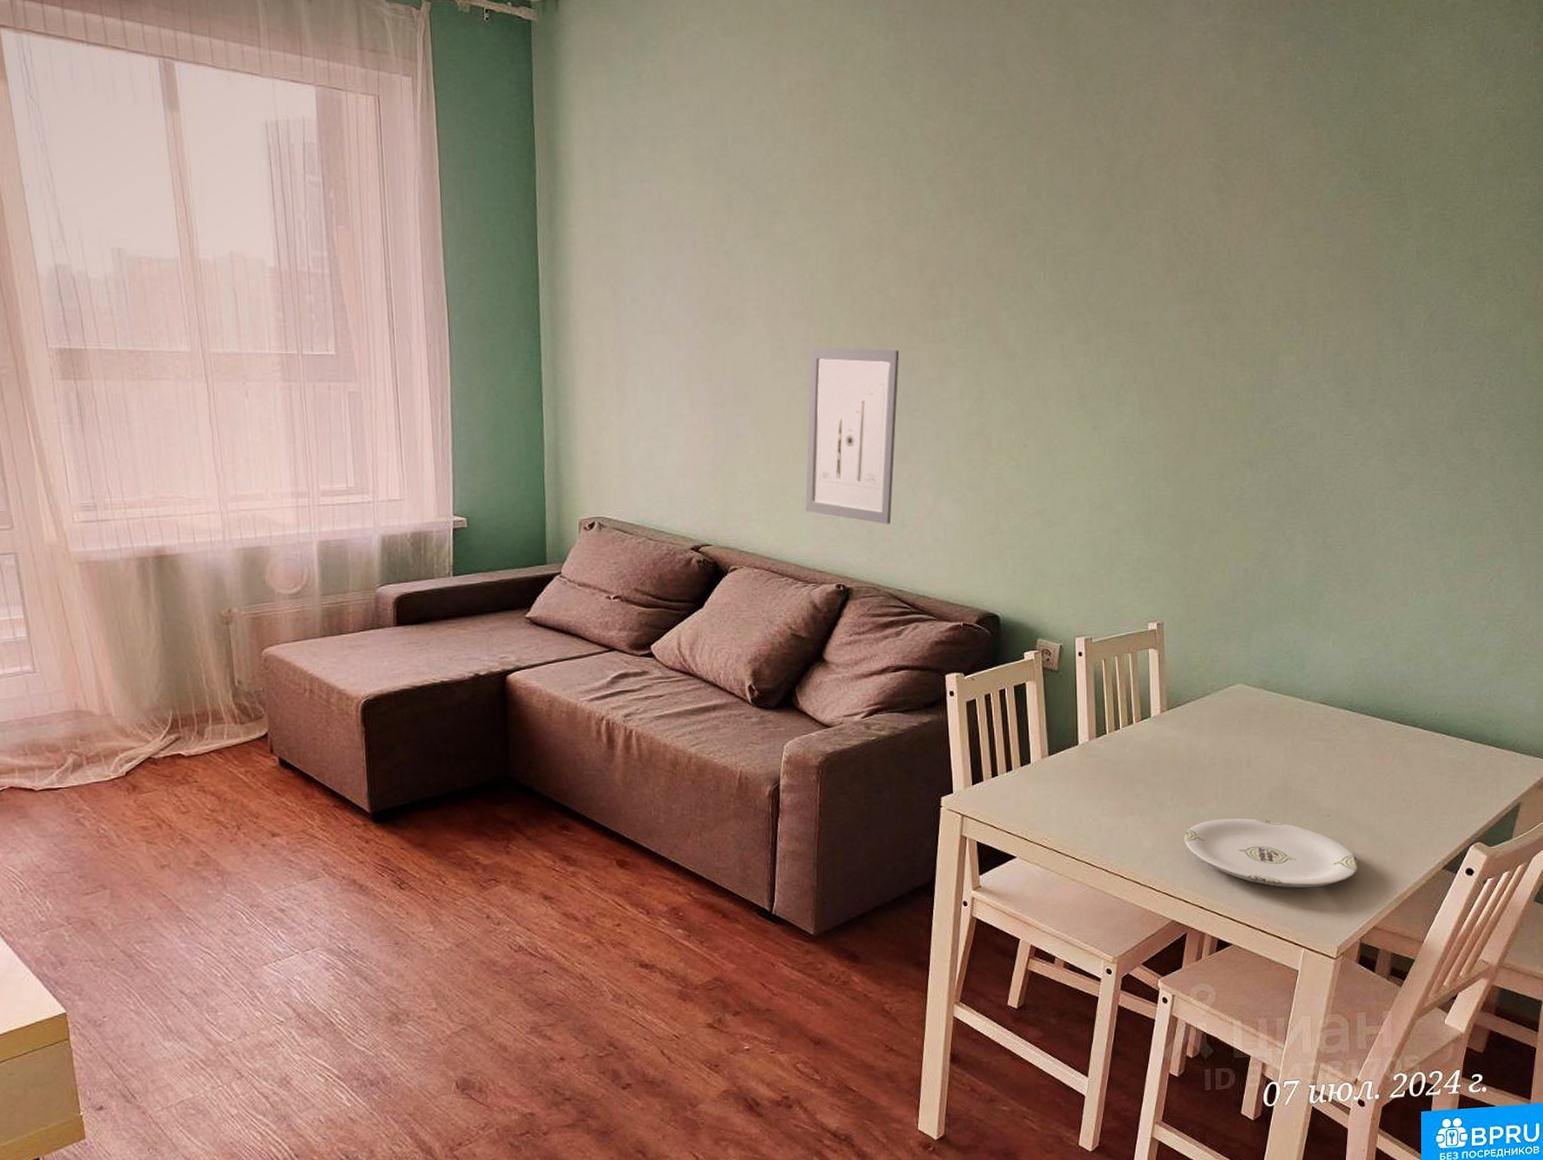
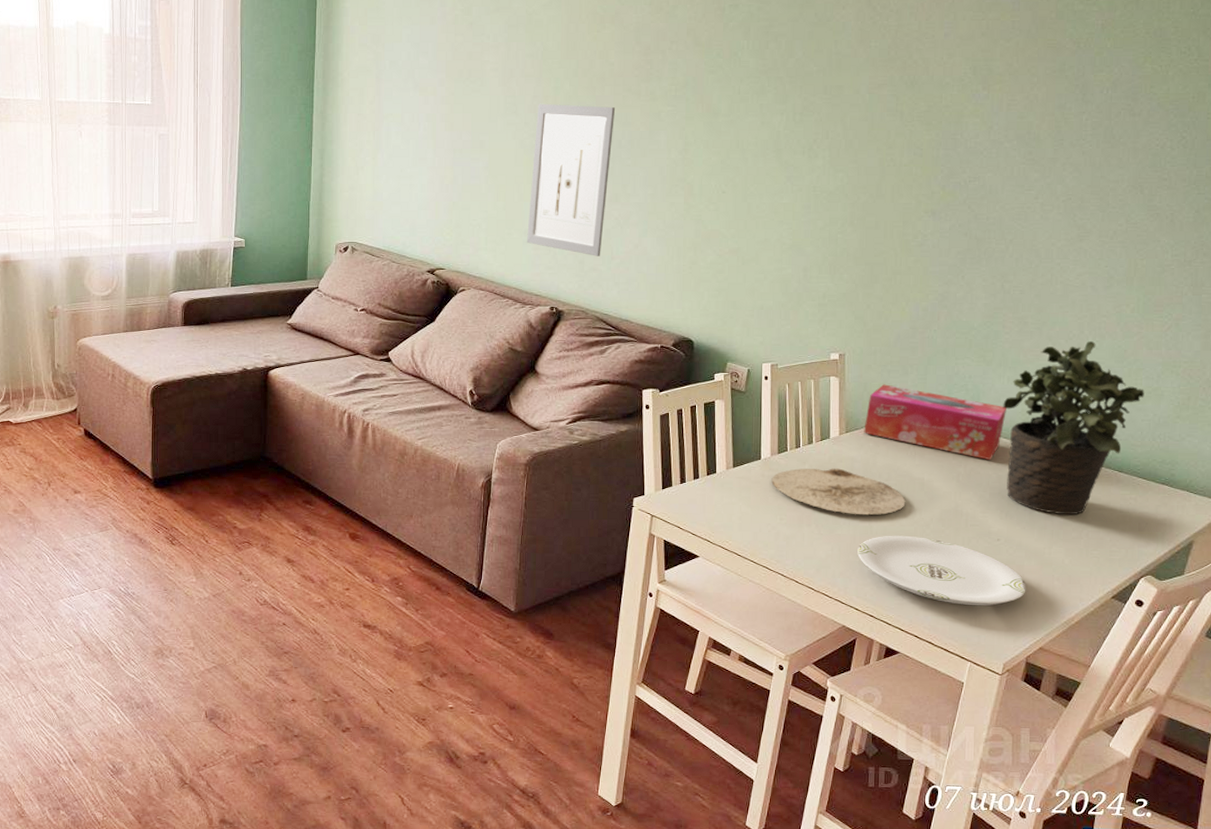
plate: none [1090,749,1233,799] -> present [771,468,906,515]
tissue box: none [1186,654,1332,731] -> present [864,384,1006,460]
potted plant: none [1329,597,1469,785] -> present [1003,341,1144,515]

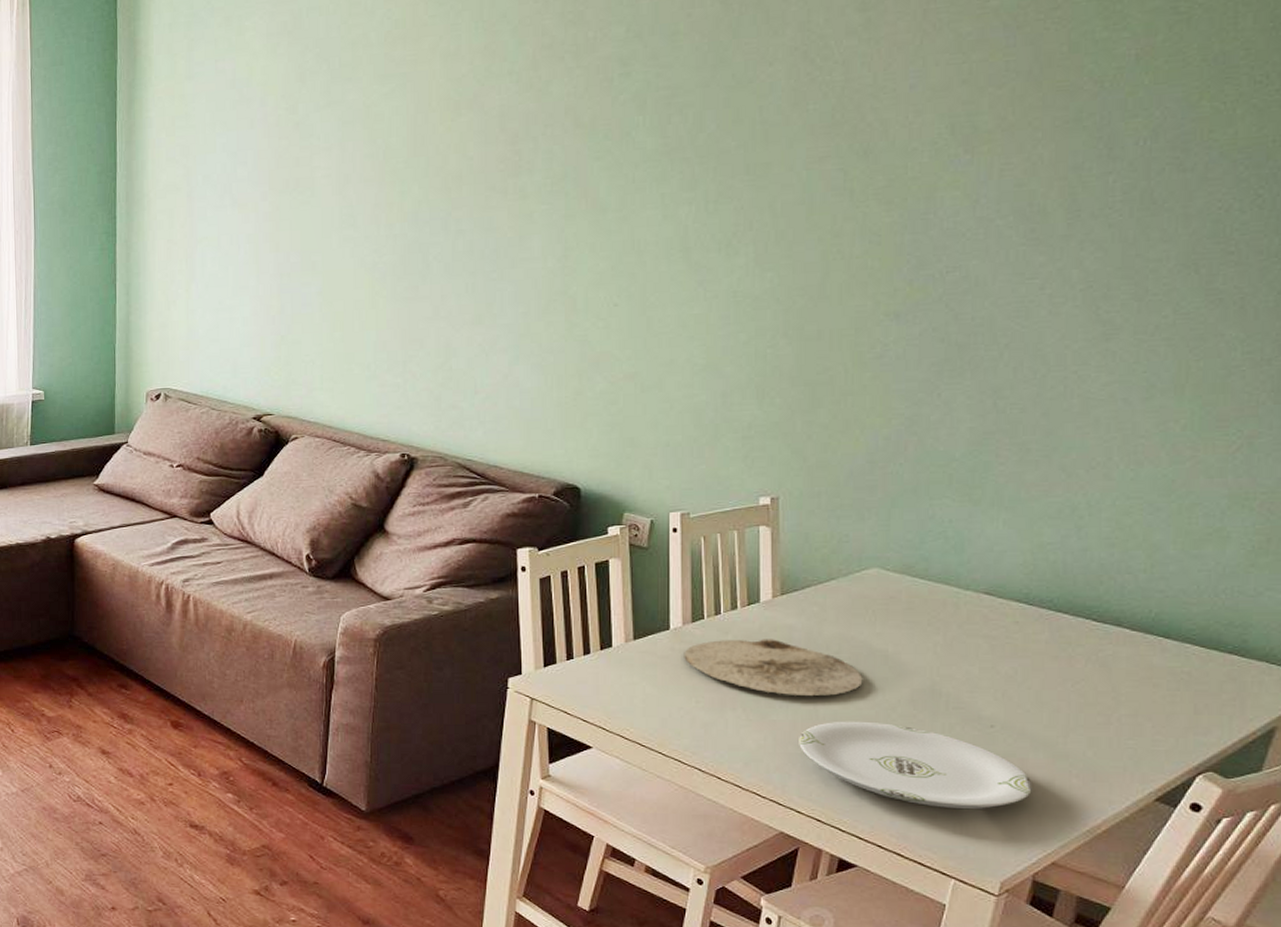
wall art: present [527,103,616,256] -> none [371,210,476,391]
tissue box: present [864,384,1006,460] -> none [805,533,1002,625]
potted plant: present [1003,341,1144,515] -> none [997,470,1202,695]

